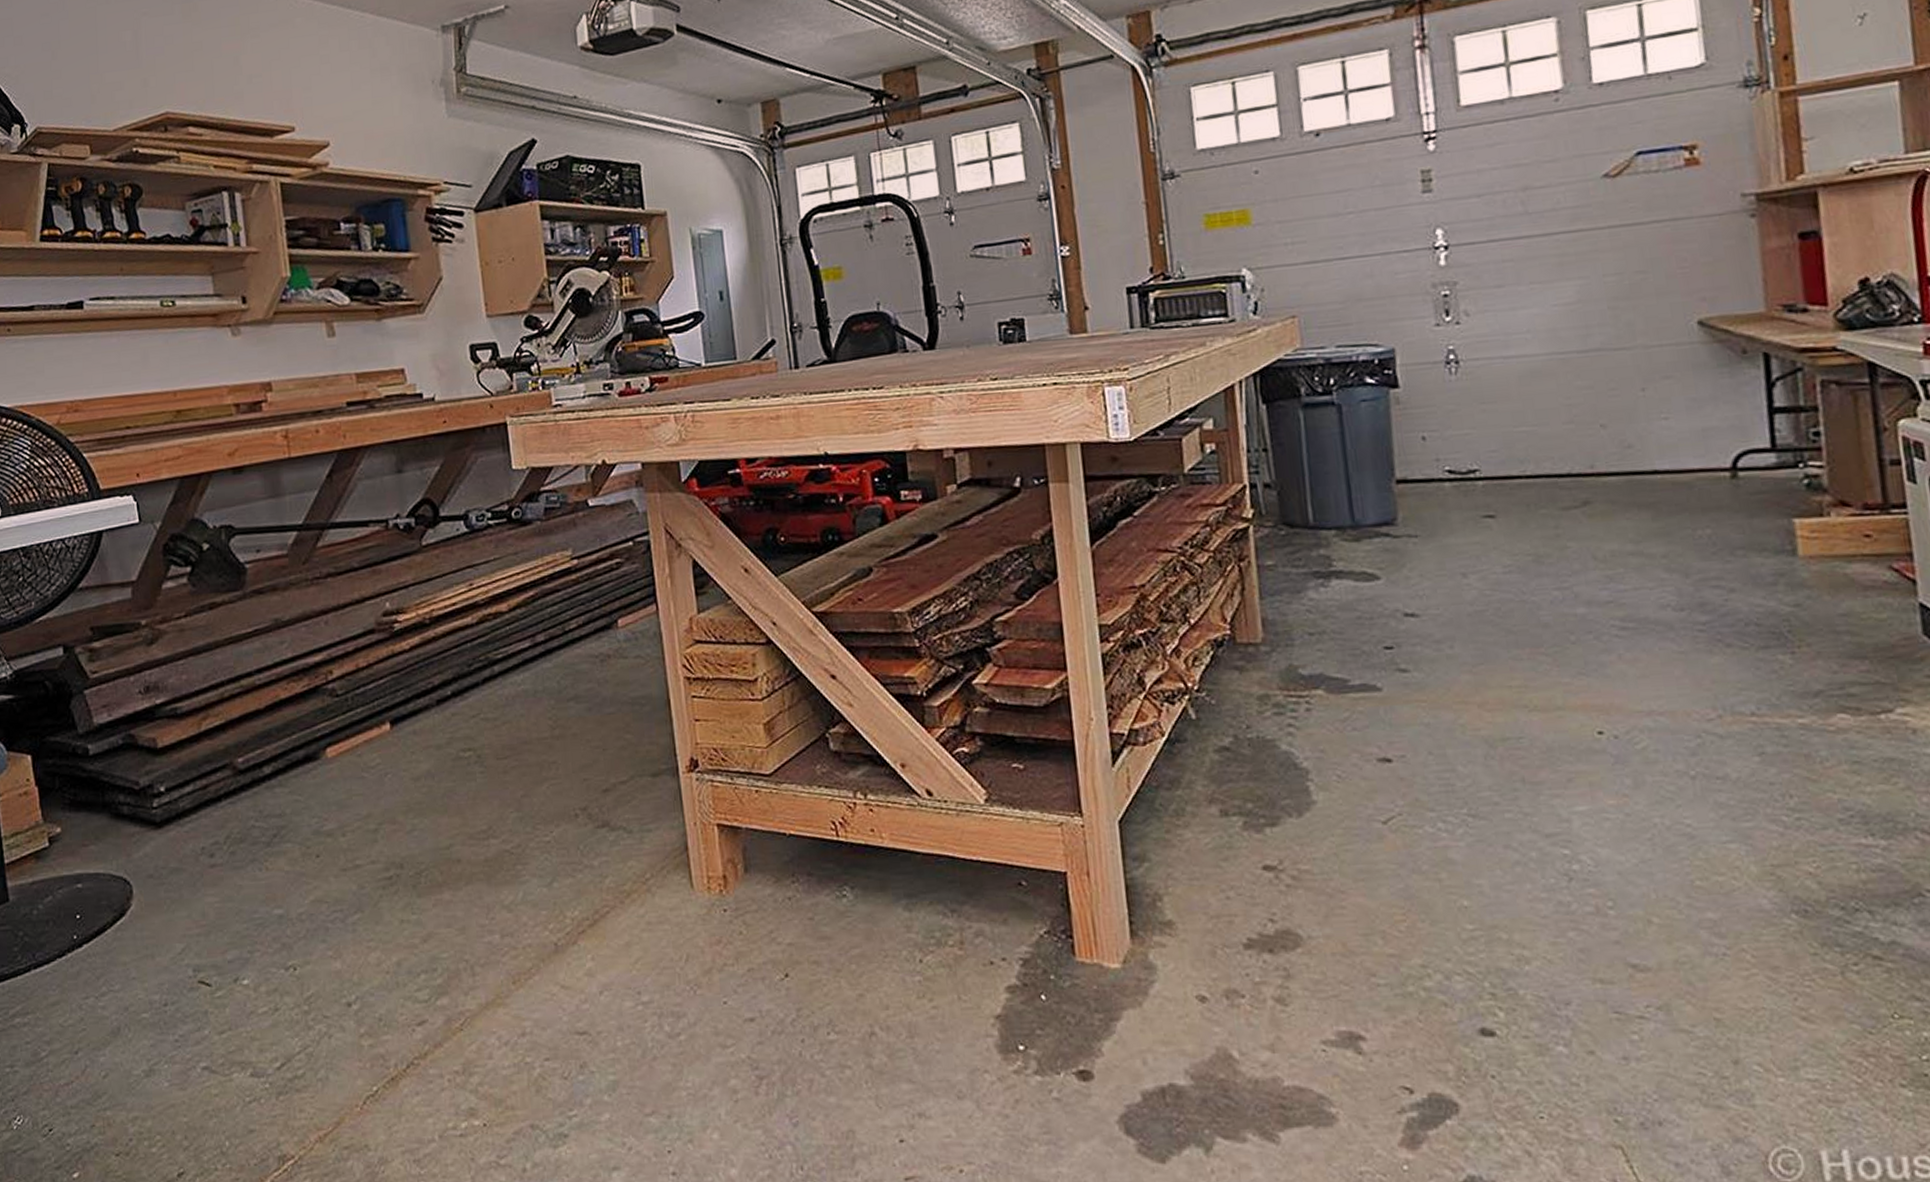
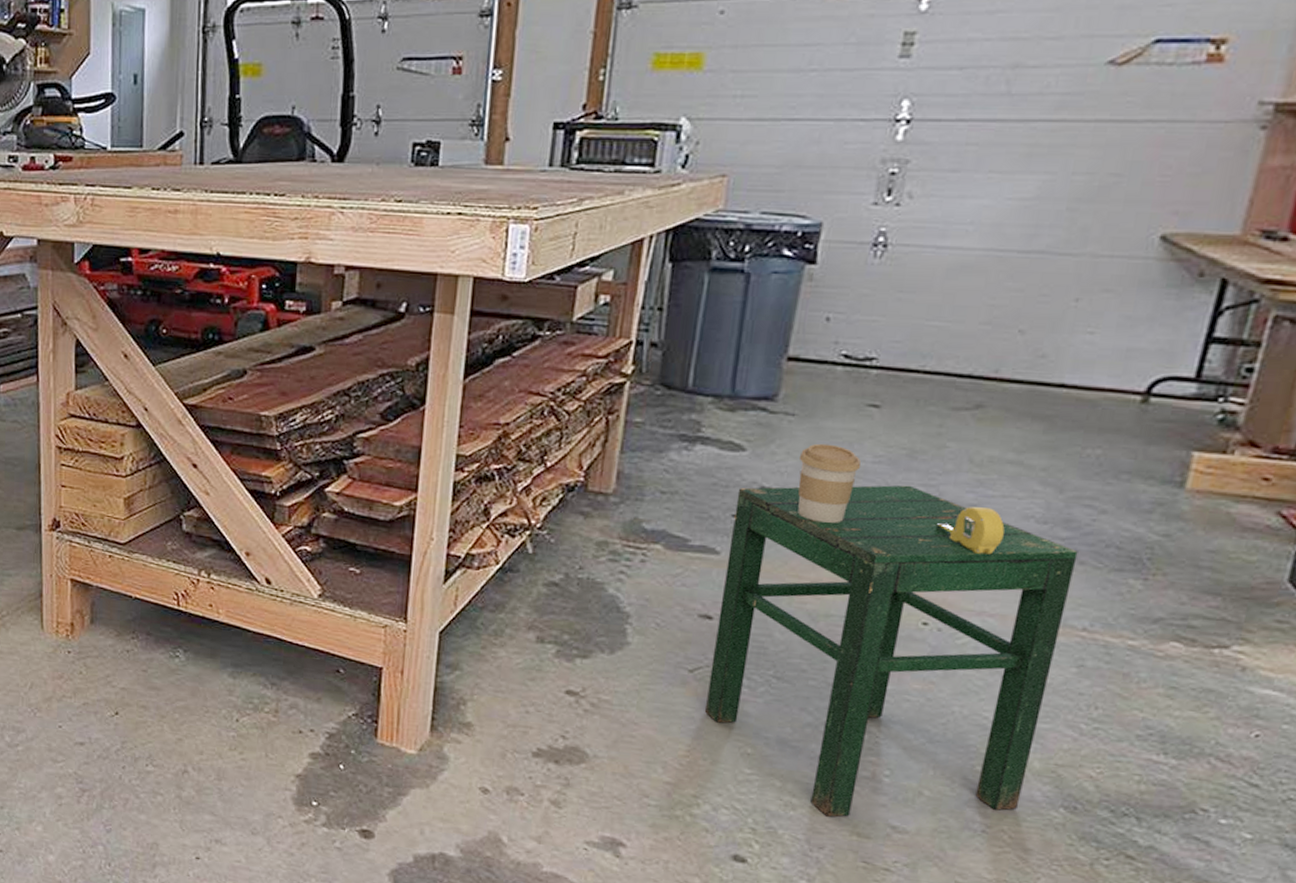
stool: none [1383,591,1750,966] -> present [704,485,1078,817]
coffee cup: none [1432,560,1494,642] -> present [797,443,862,523]
tape measure: none [1580,602,1648,651] -> present [935,507,1005,555]

